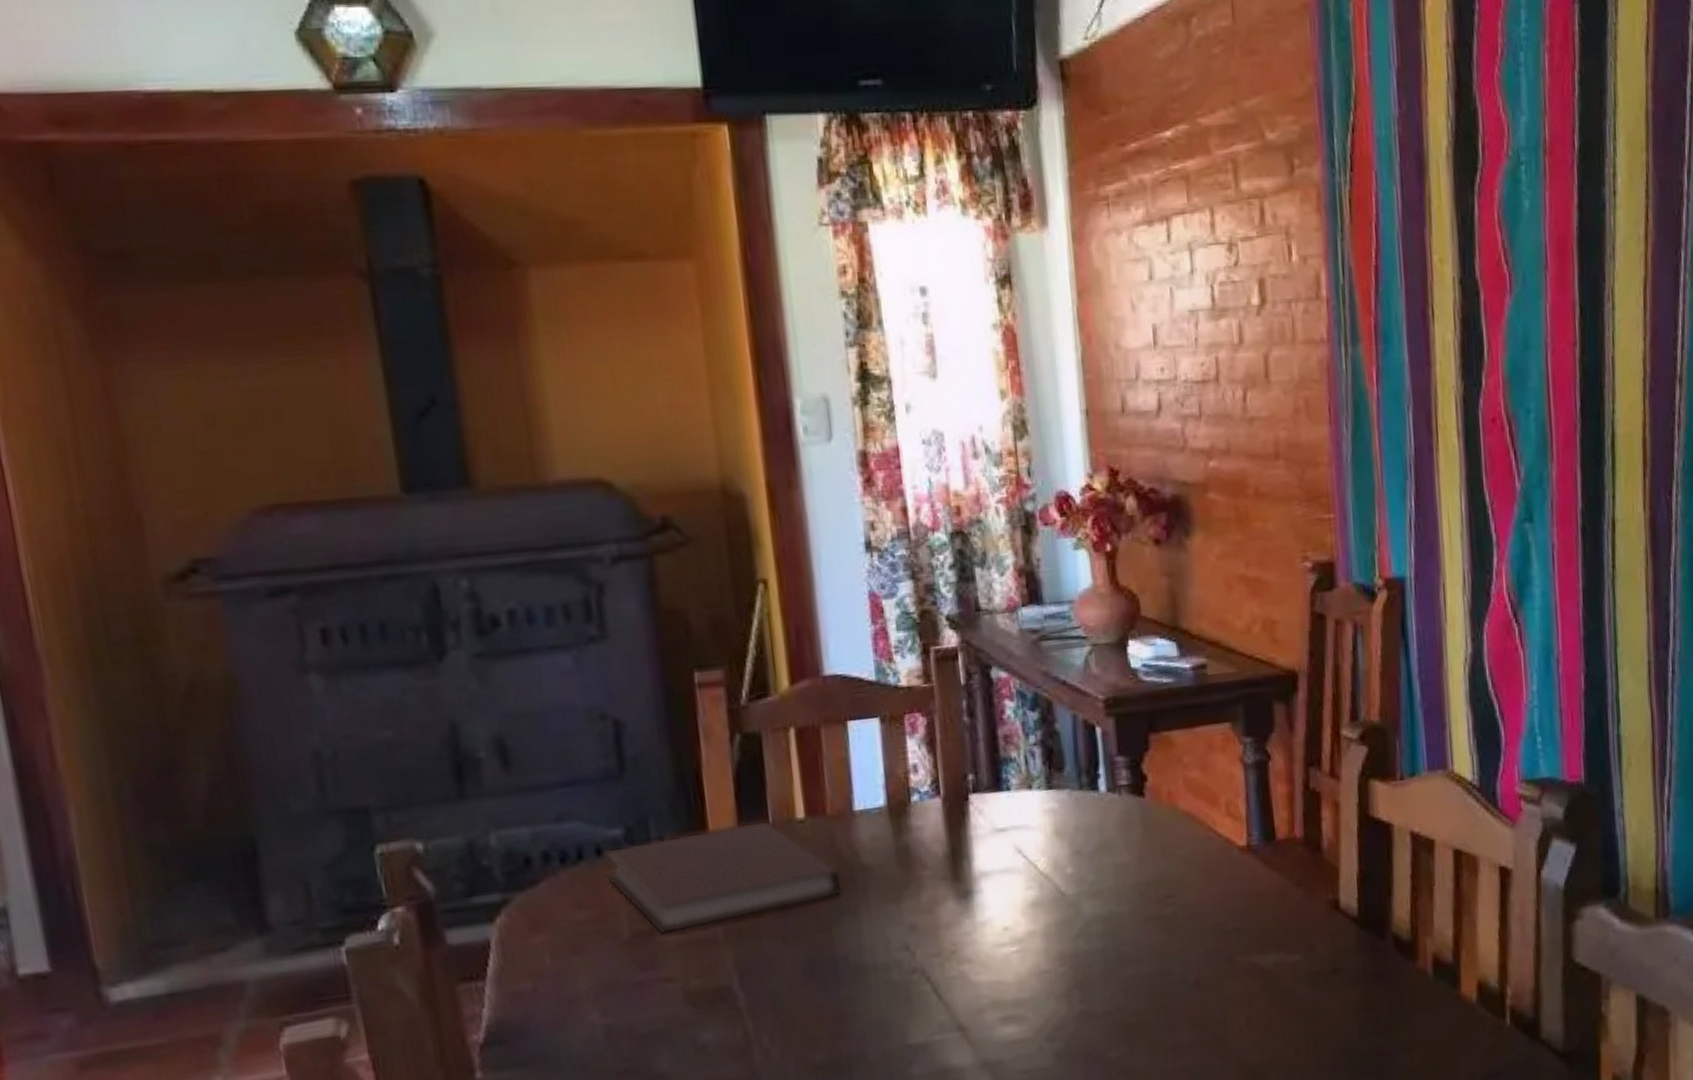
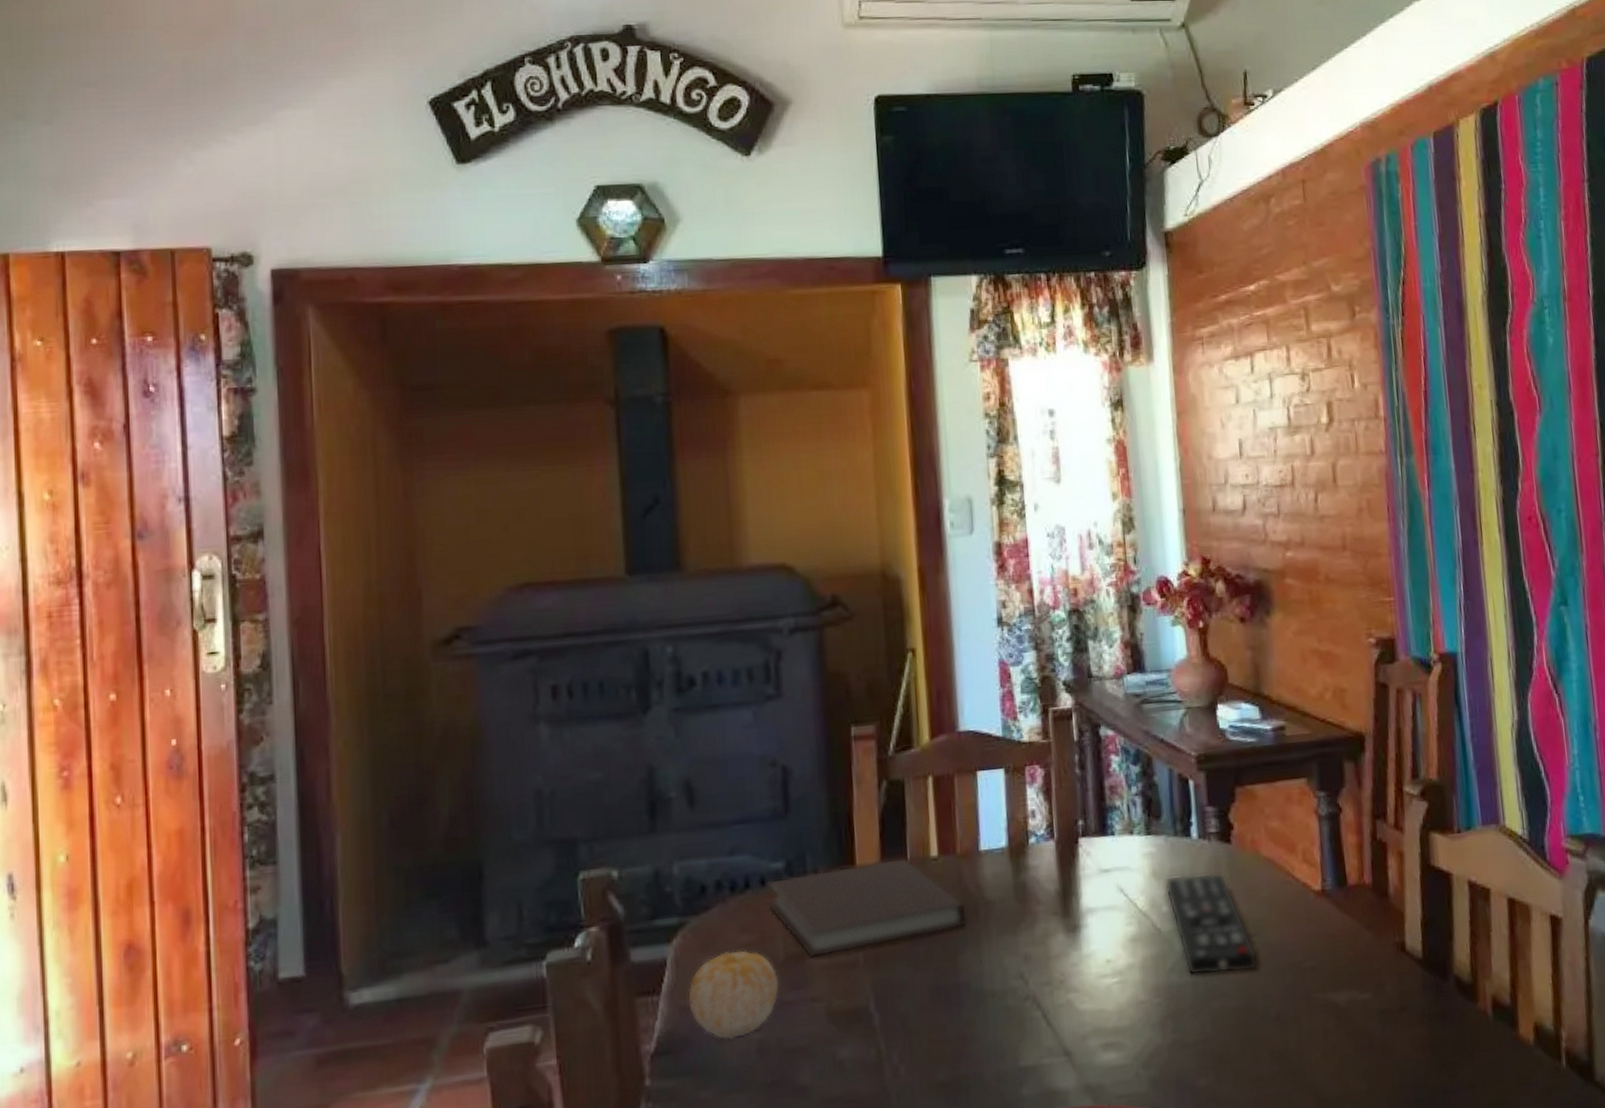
fruit: none [518,927,627,1027] -> present [688,950,779,1040]
remote control: none [1069,829,1176,942] -> present [1165,872,1258,976]

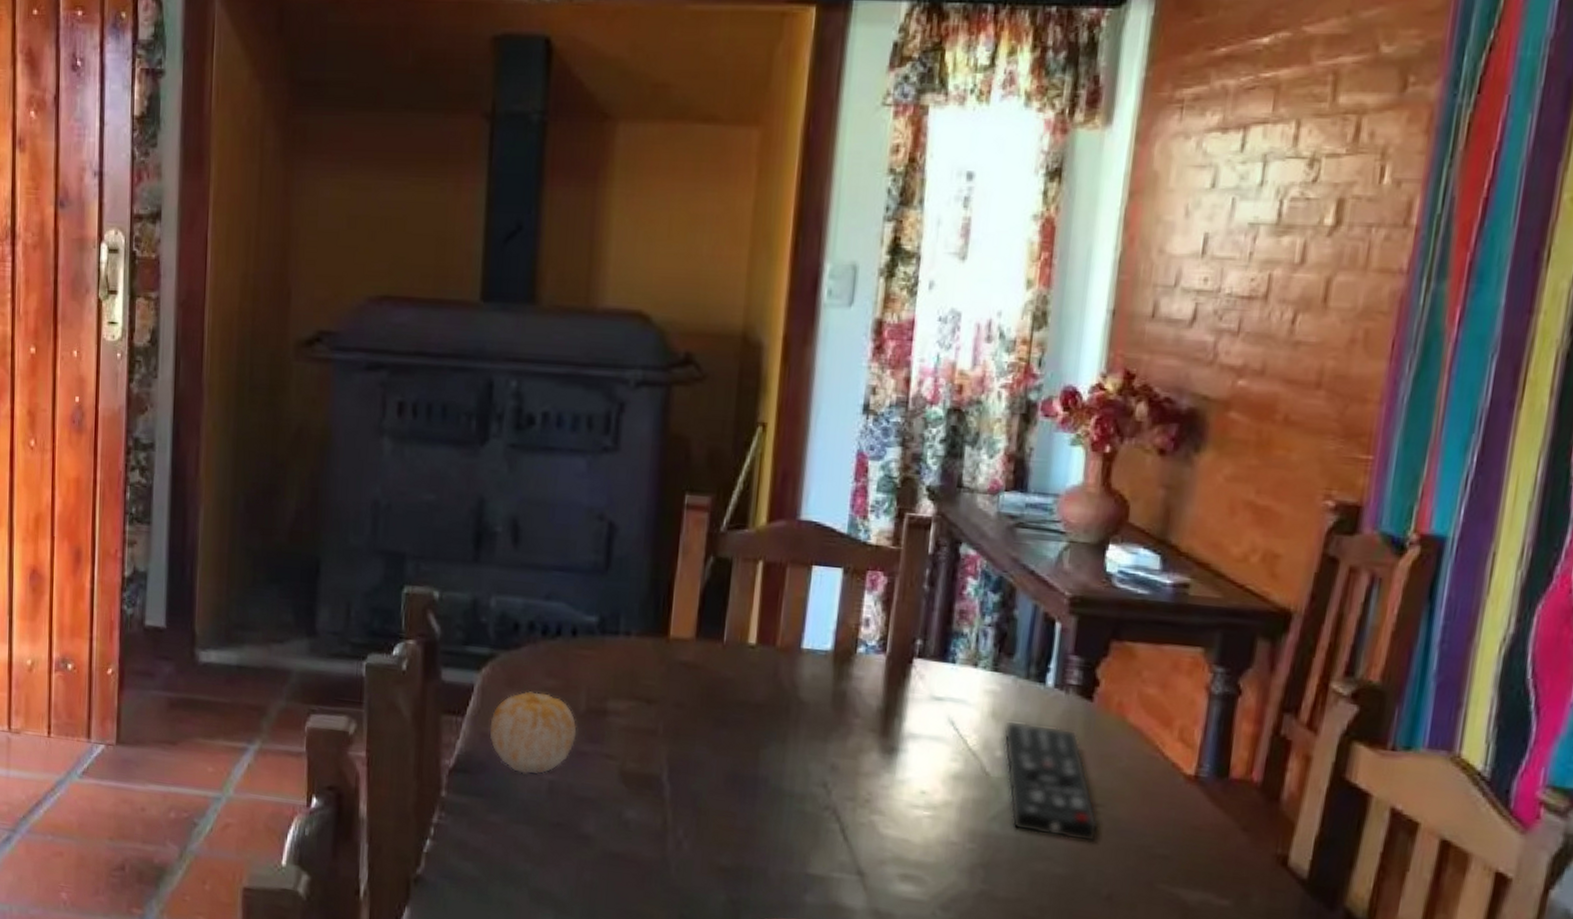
notebook: present [767,857,968,958] -> none [577,631,778,723]

